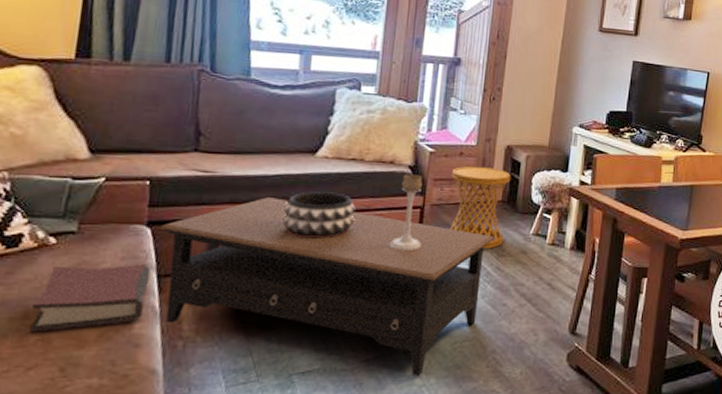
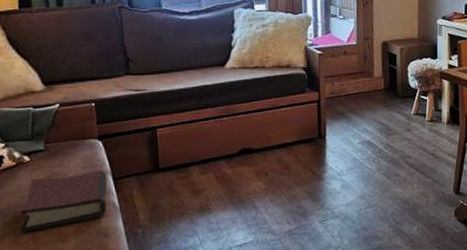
coffee table: present [159,197,495,376] -> none [108,106,382,240]
decorative bowl: present [281,191,356,239] -> none [204,96,264,137]
candle holder: present [390,174,423,251] -> none [296,74,322,139]
side table: present [449,166,511,249] -> none [339,61,390,131]

